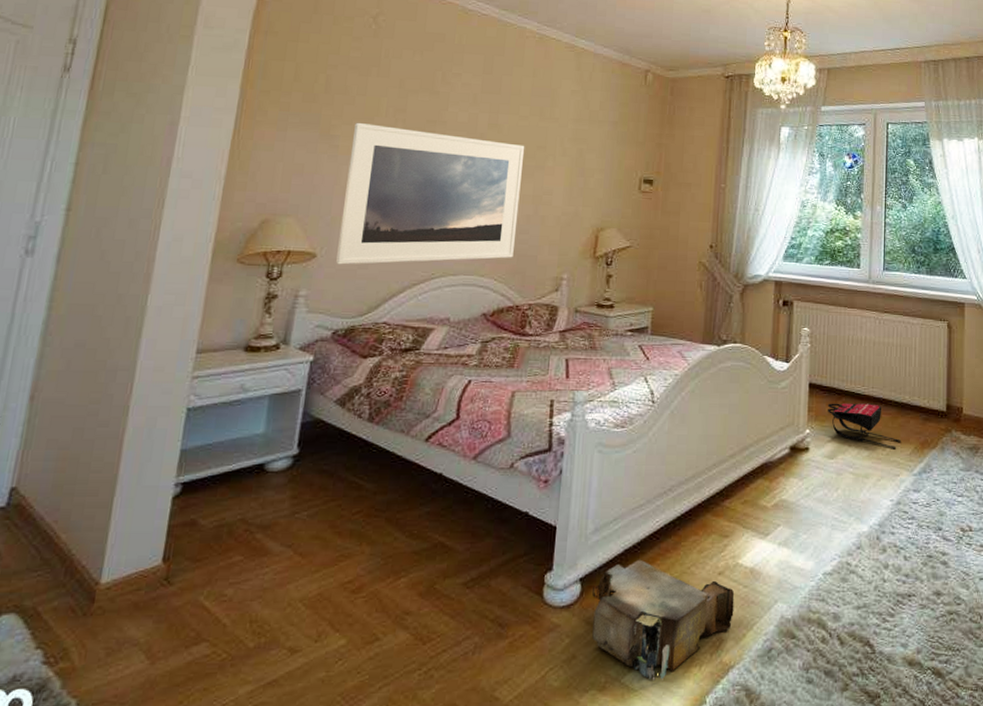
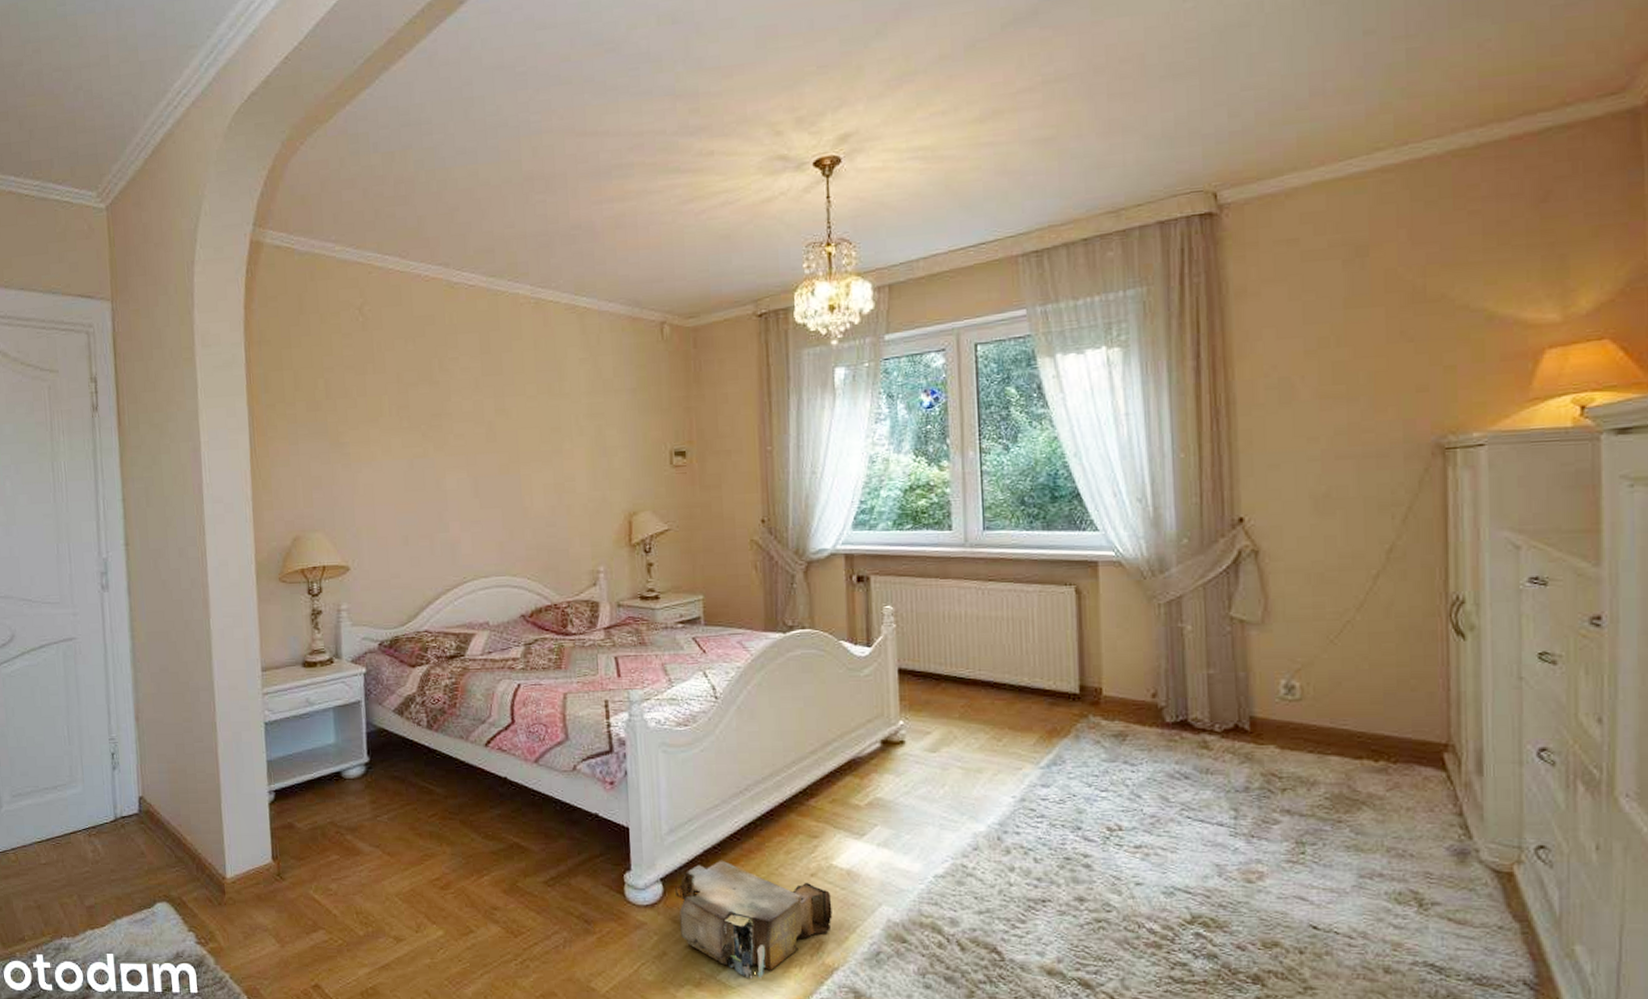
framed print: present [336,122,525,265] -> none [361,425,543,576]
backpack: present [828,403,902,449] -> none [924,688,1022,740]

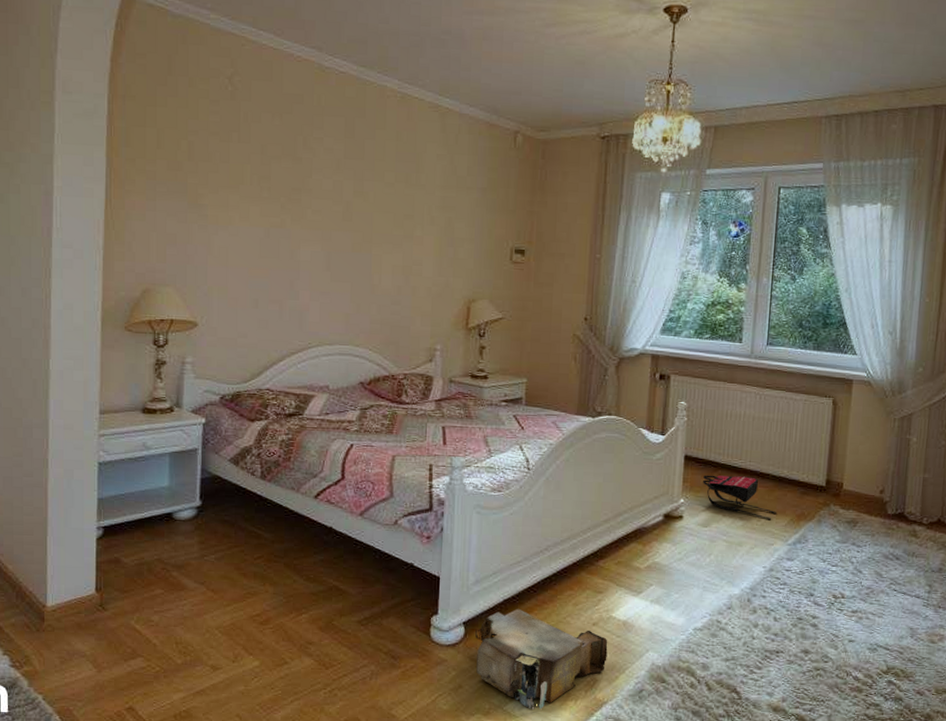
backpack: none [924,688,1022,740] -> present [703,475,777,520]

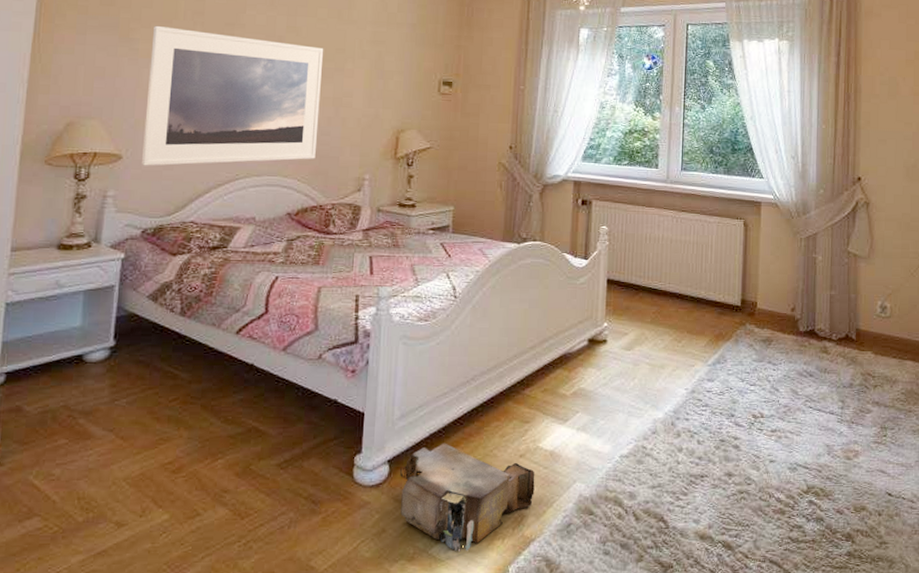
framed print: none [217,191,392,334] -> present [142,25,324,166]
backpack: present [703,475,777,520] -> none [625,298,697,342]

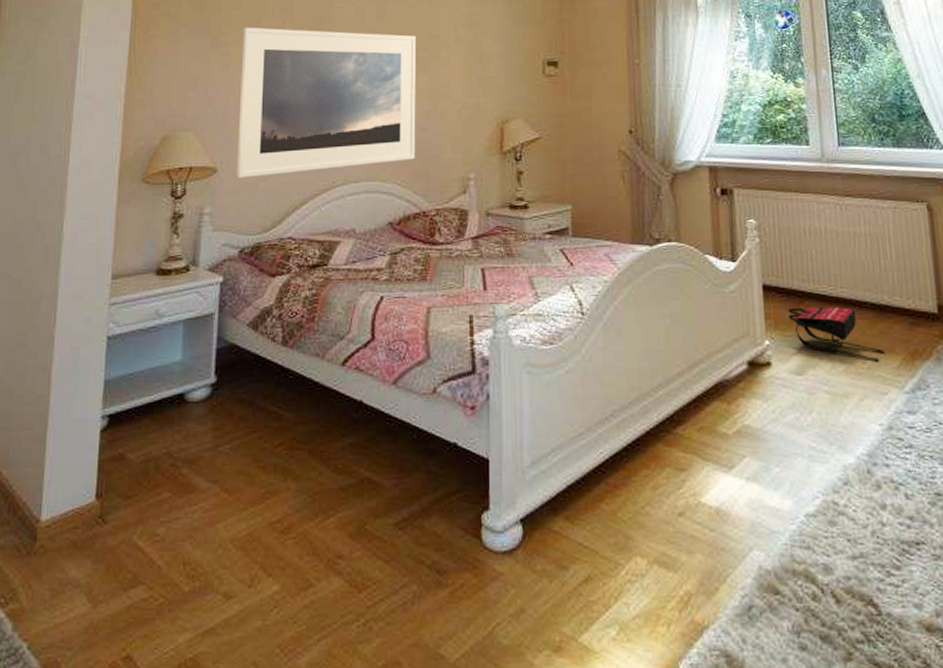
cardboard box: present [400,443,535,552] -> none [536,497,702,641]
backpack: none [625,298,697,342] -> present [788,307,885,362]

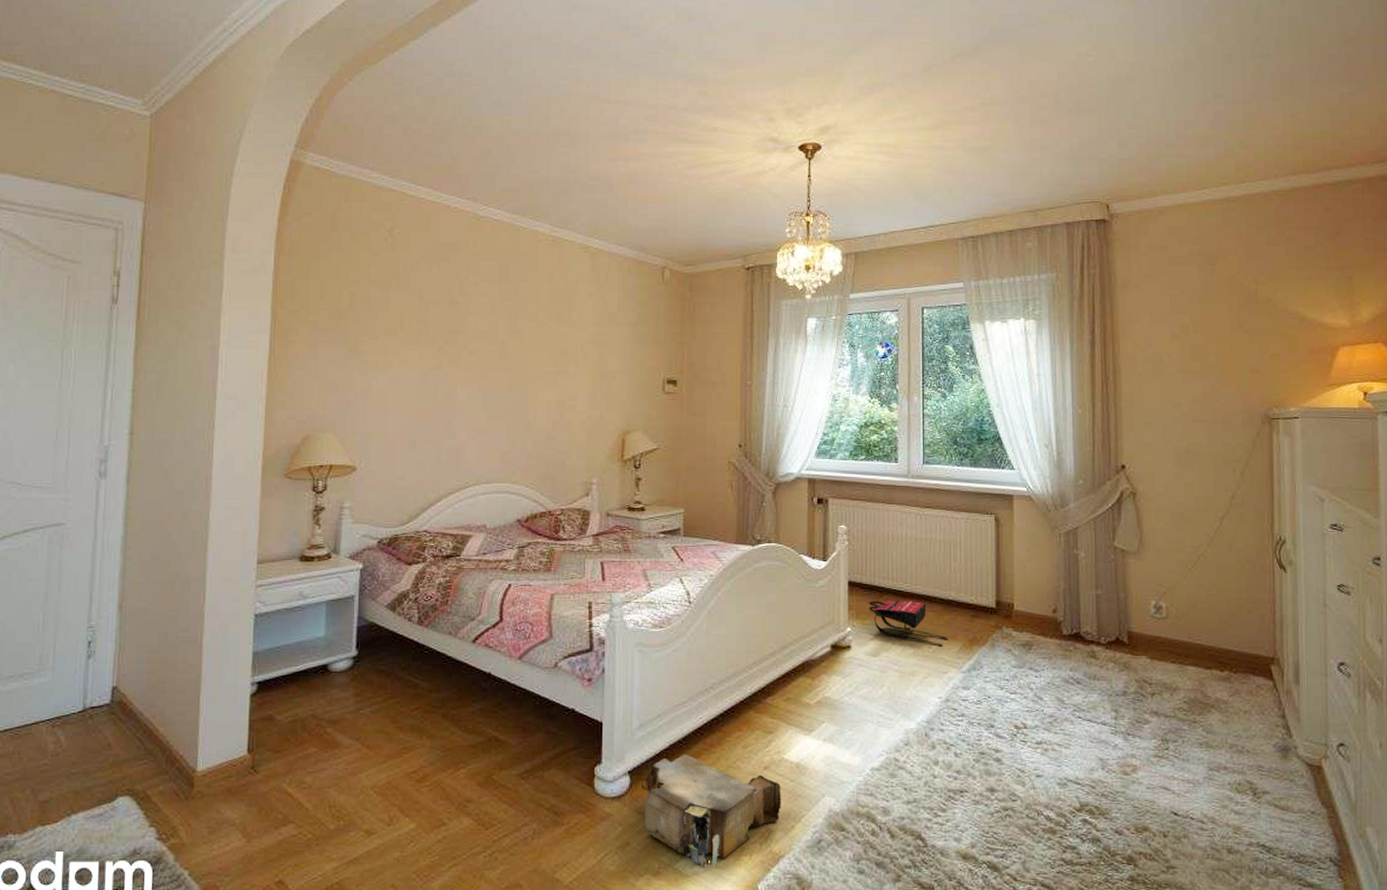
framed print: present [237,27,417,179] -> none [375,337,546,477]
cardboard box: none [536,497,702,641] -> present [641,753,781,867]

